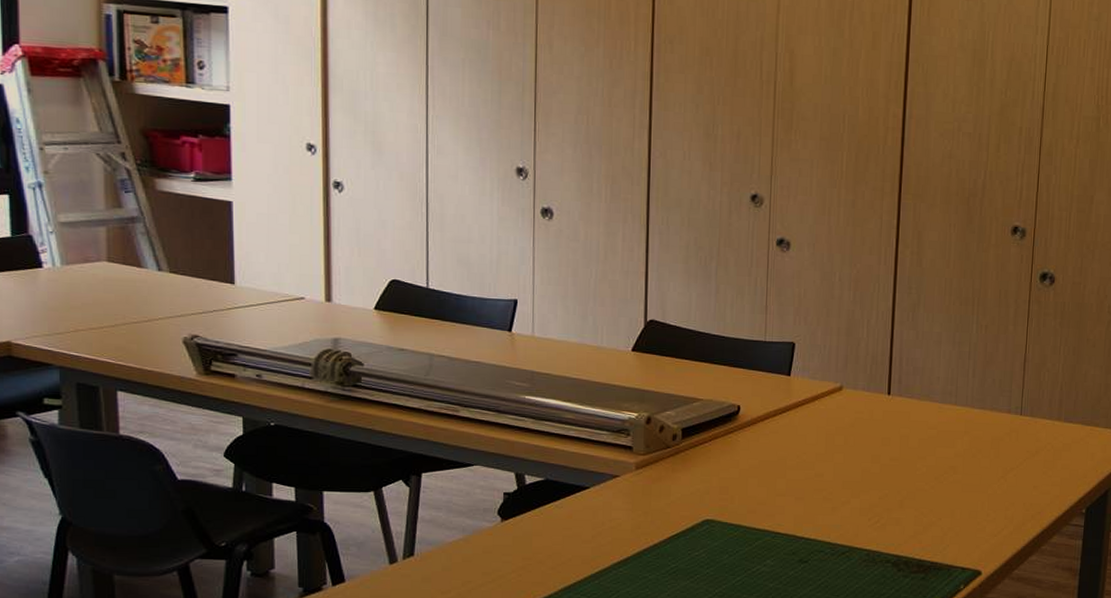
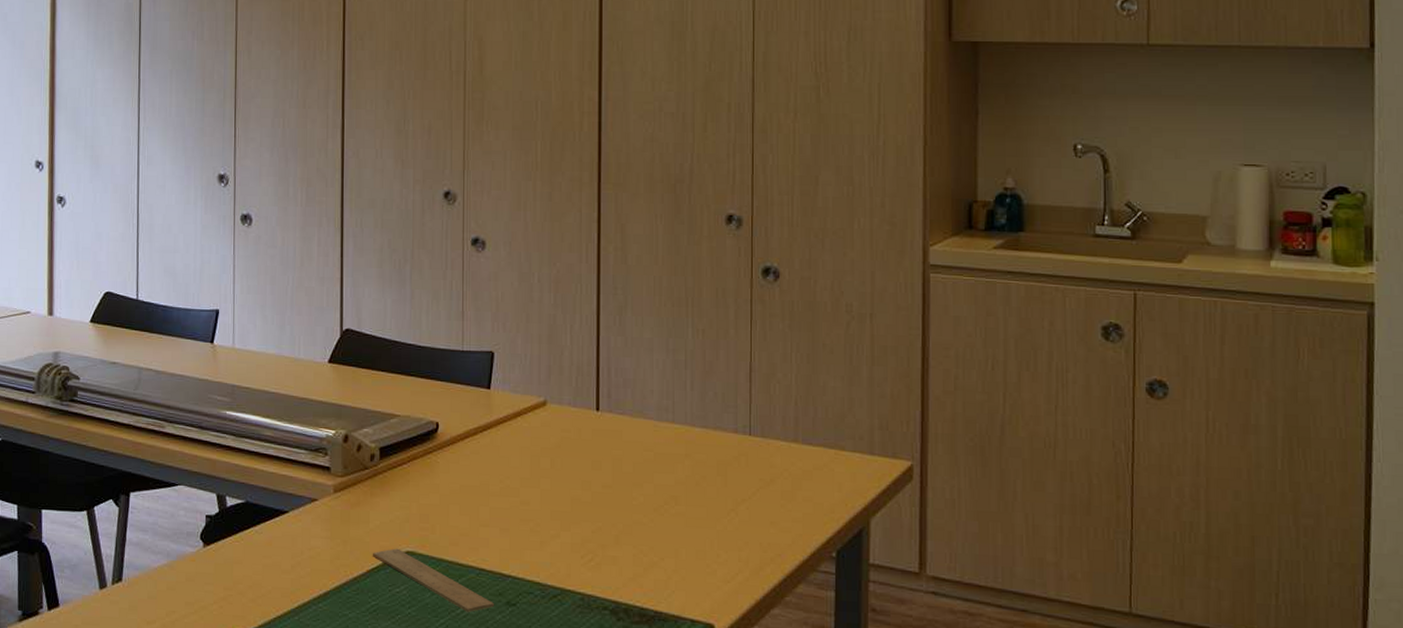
ruler: none [672,517,789,570] -> present [372,548,495,612]

